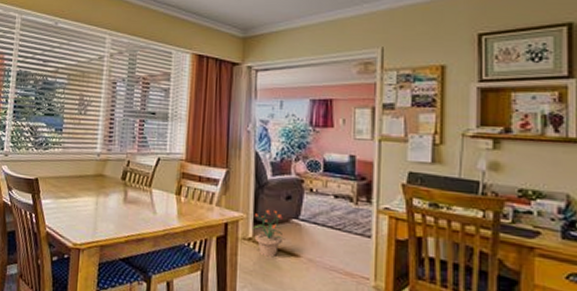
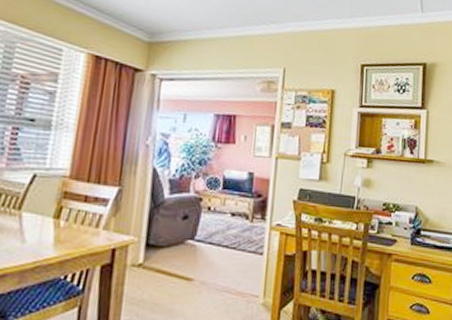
potted plant: present [251,210,285,257] -> none [142,232,179,284]

